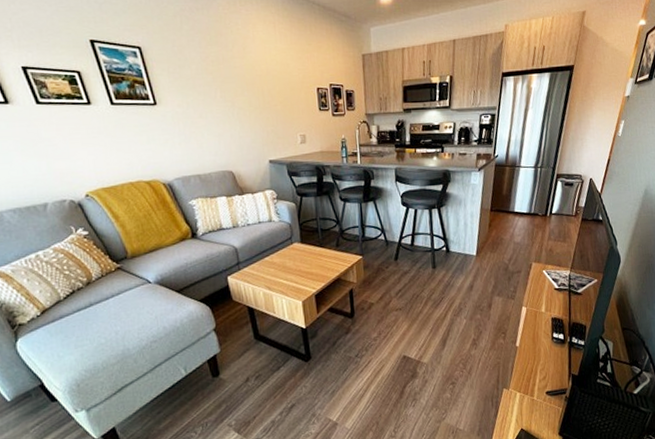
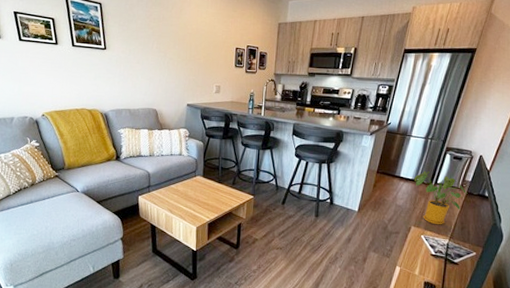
house plant: none [528,202,583,257] -> present [414,170,468,225]

